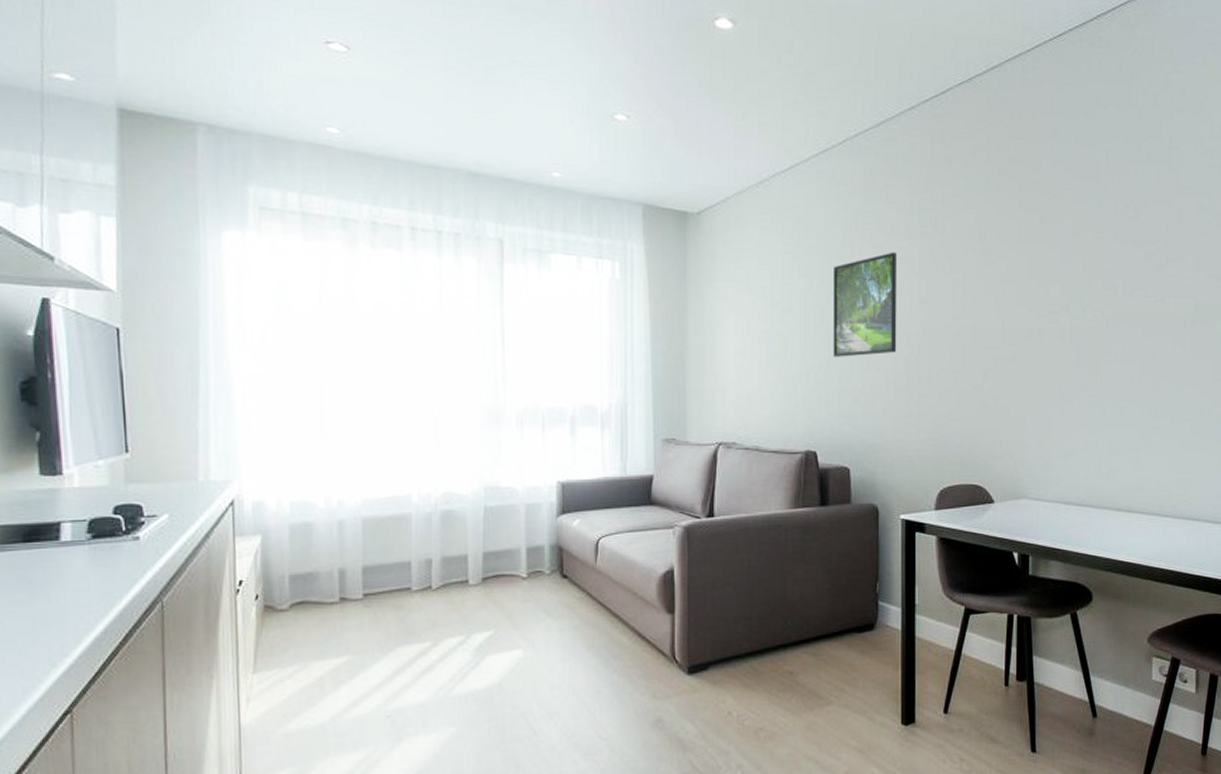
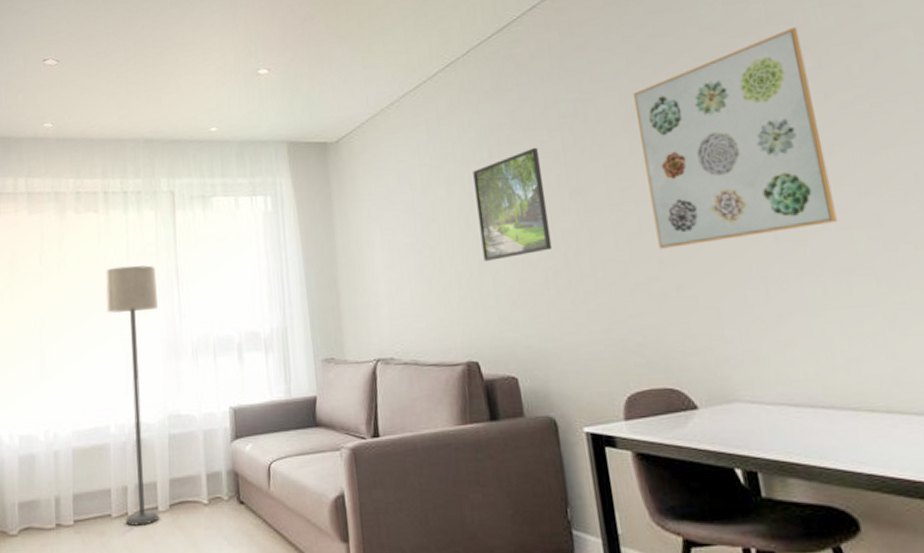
lamp: none [409,319,478,599] -> present [105,265,160,526]
wall art: none [986,177,1128,363] -> present [632,26,837,249]

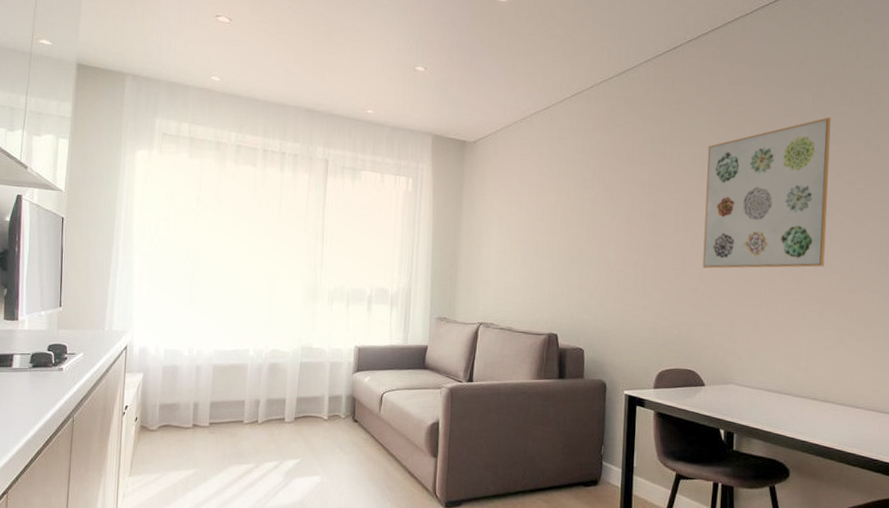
lamp: present [105,265,160,526] -> none [255,217,304,432]
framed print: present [473,147,553,261] -> none [575,175,631,259]

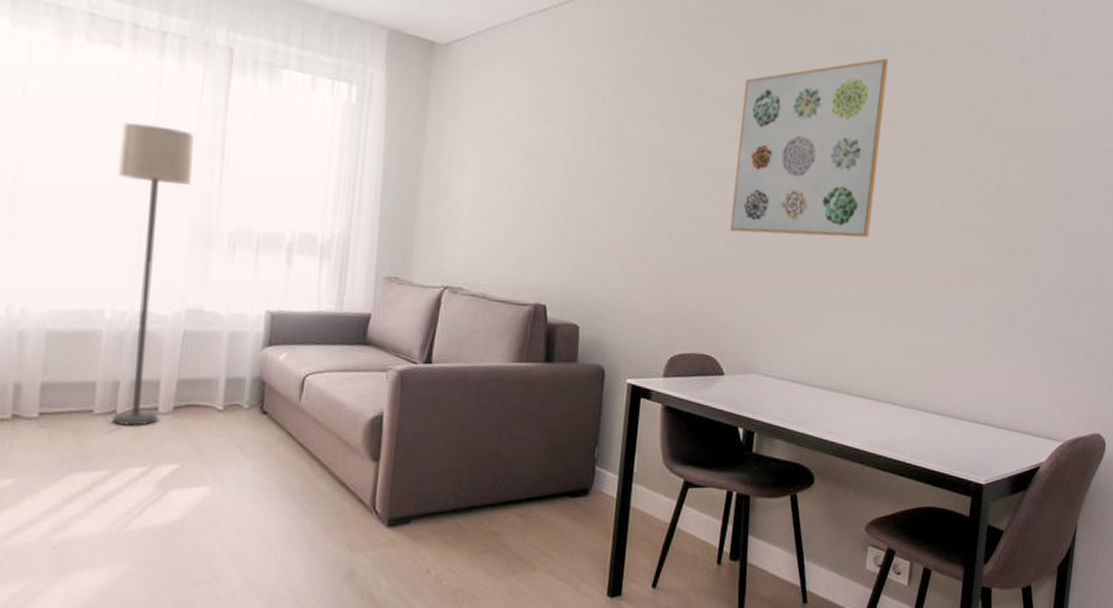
lamp: none [255,217,304,432] -> present [112,123,194,426]

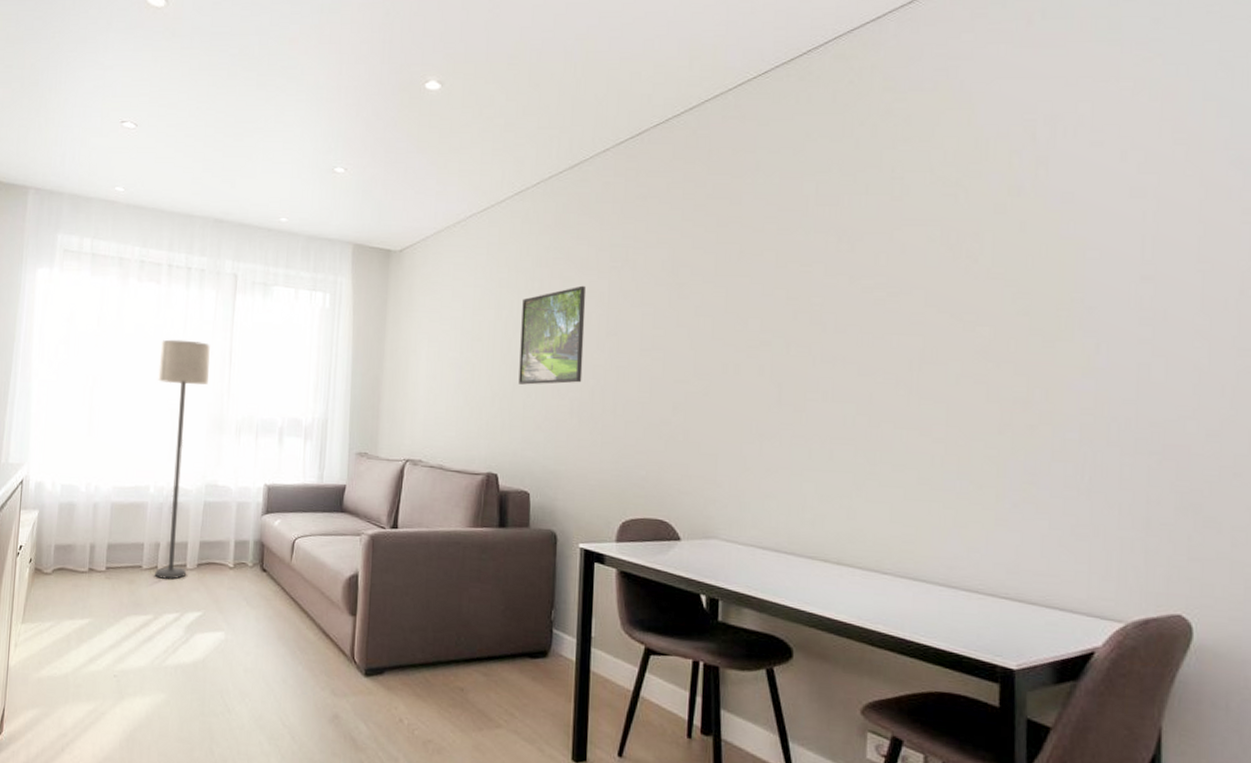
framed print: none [573,107,650,212] -> present [518,285,586,385]
wall art: present [730,58,889,238] -> none [676,209,841,397]

